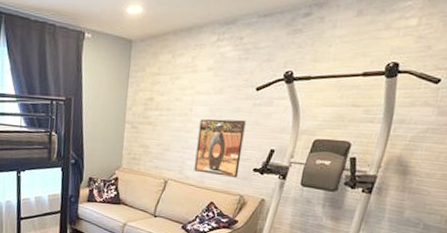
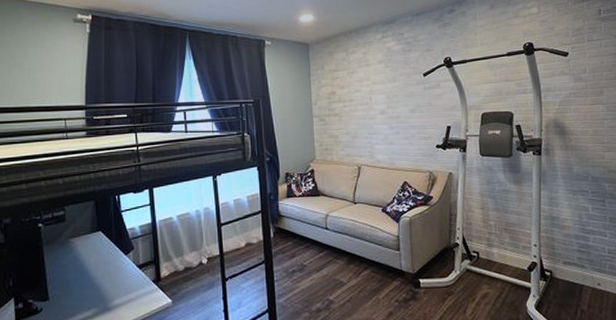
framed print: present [194,119,246,179] -> none [380,102,424,156]

